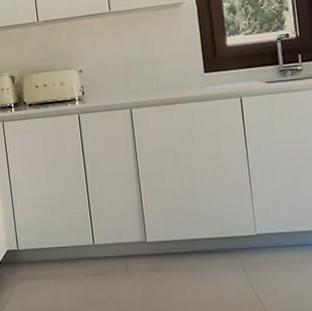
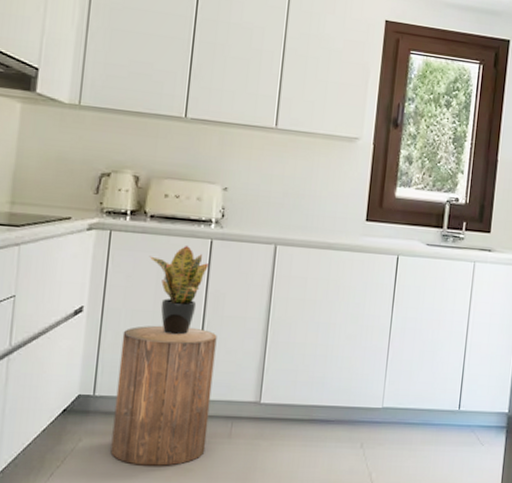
stool: none [28,187,110,301] -> present [110,325,217,466]
potted plant: none [34,123,81,195] -> present [149,246,208,335]

